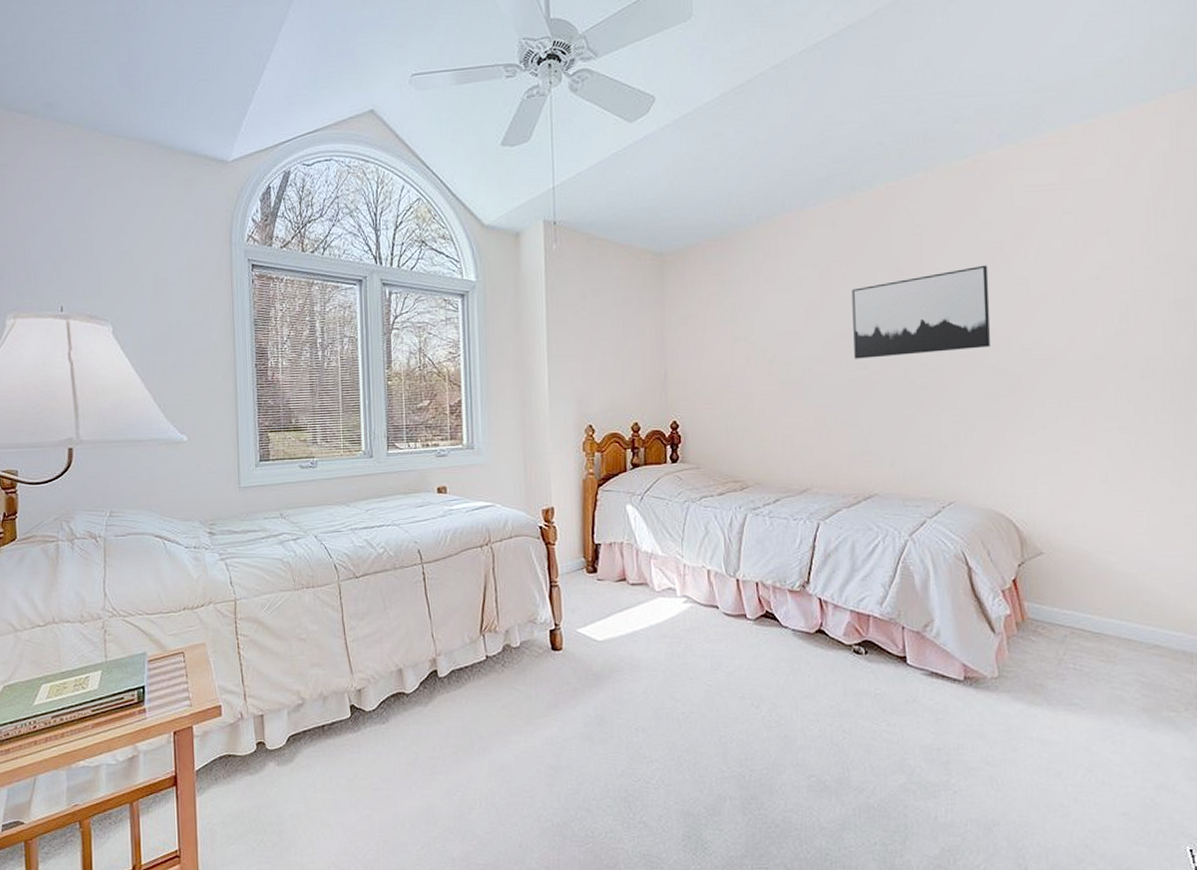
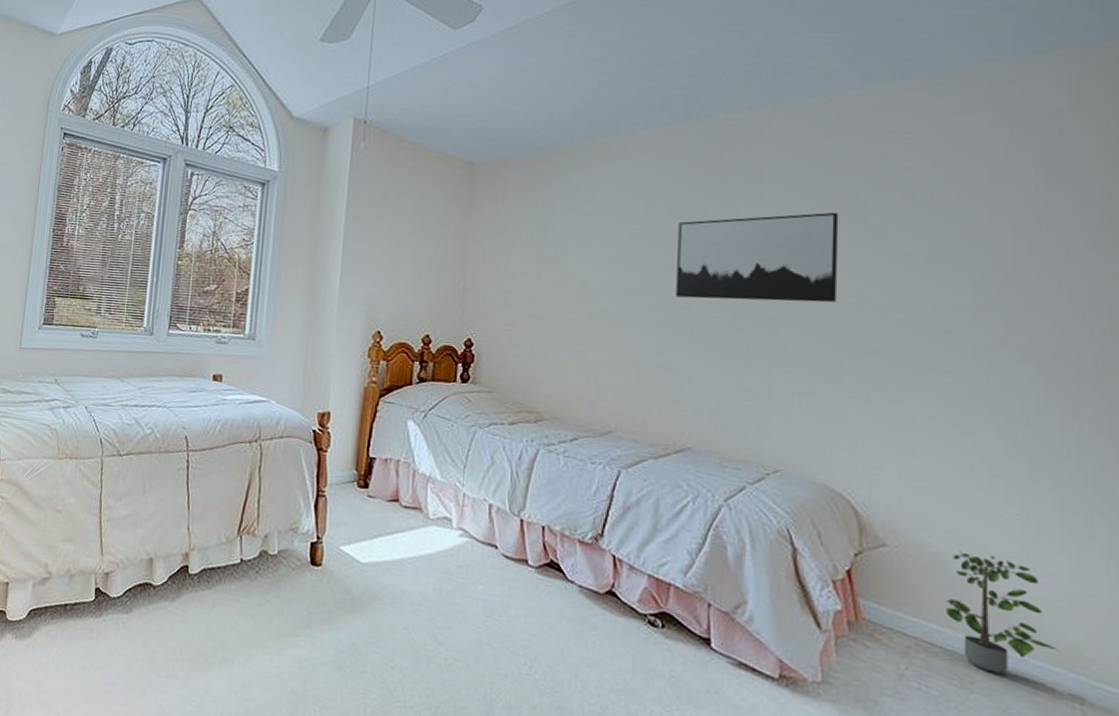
potted plant: none [1092,548,1180,646] -> present [946,550,1058,675]

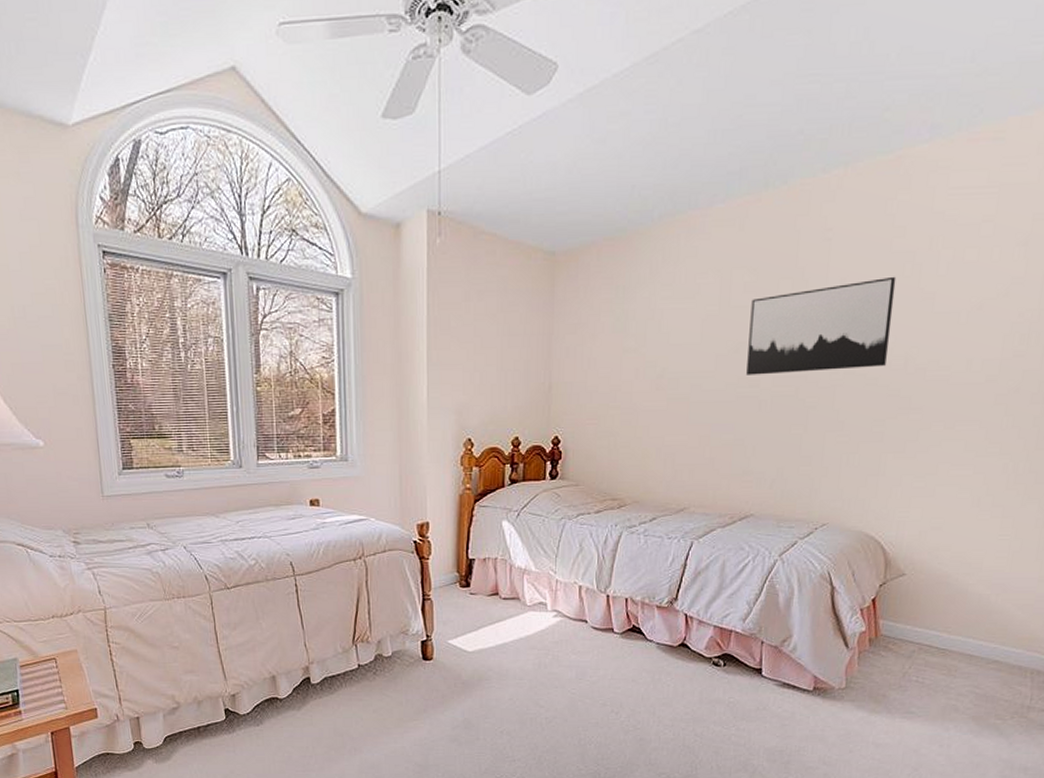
potted plant: present [946,550,1058,675] -> none [944,570,1022,661]

